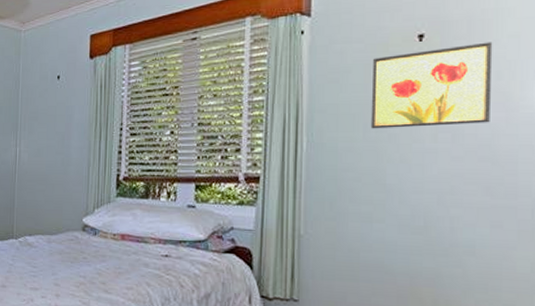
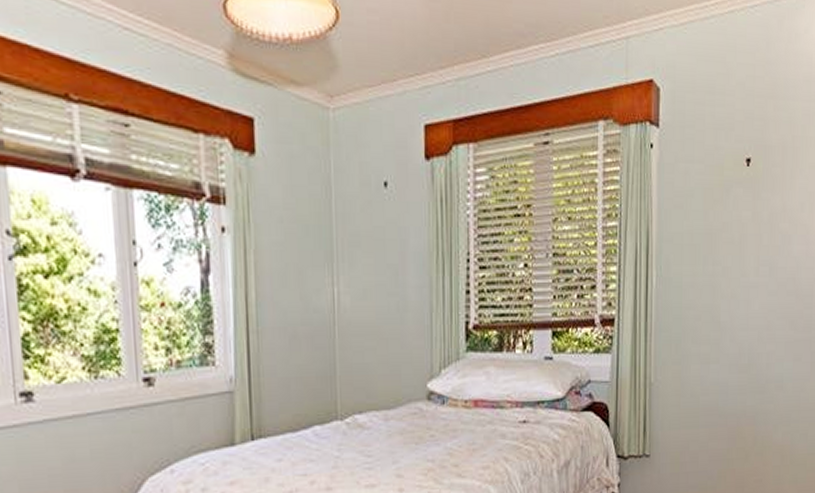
wall art: present [370,42,493,129] -> none [709,171,799,262]

